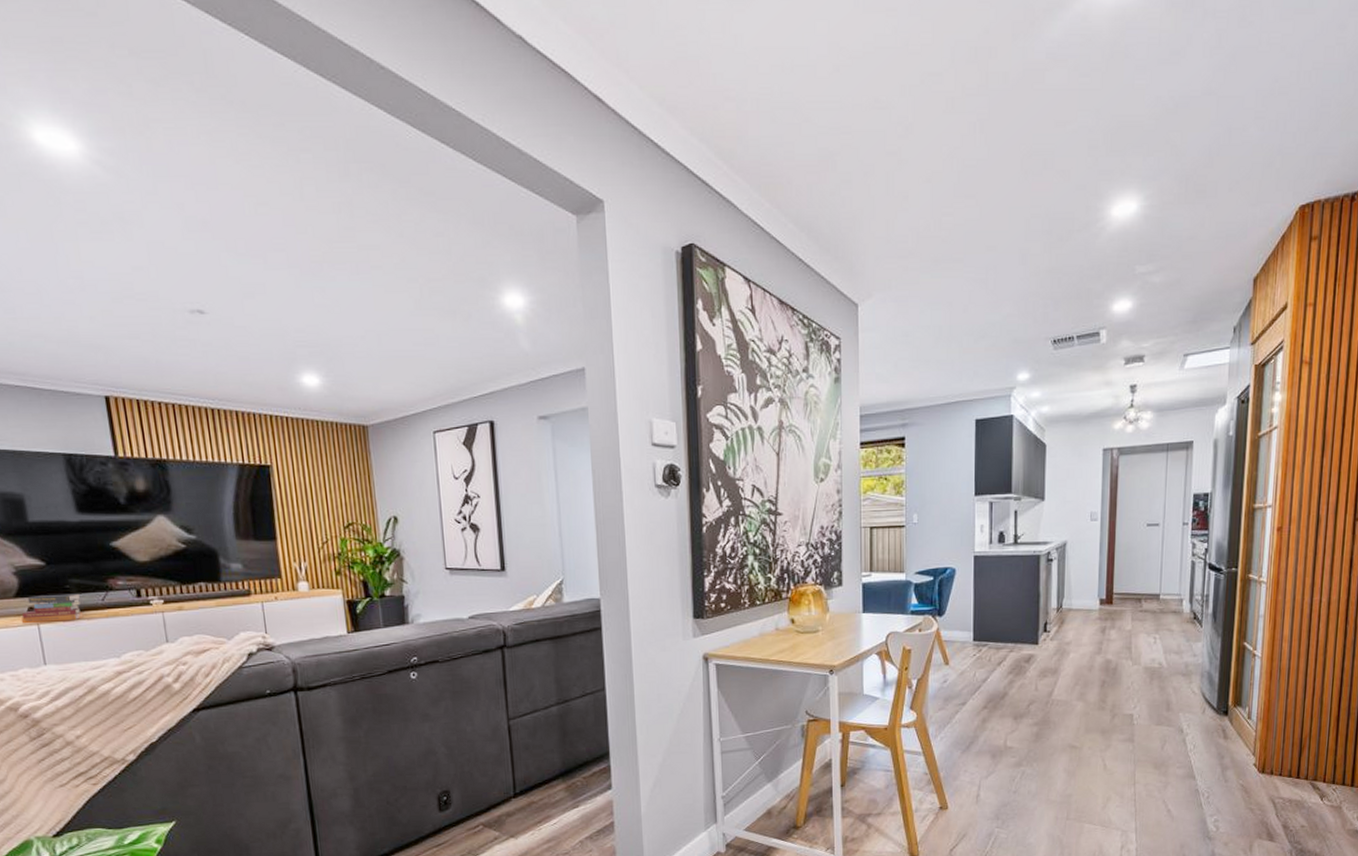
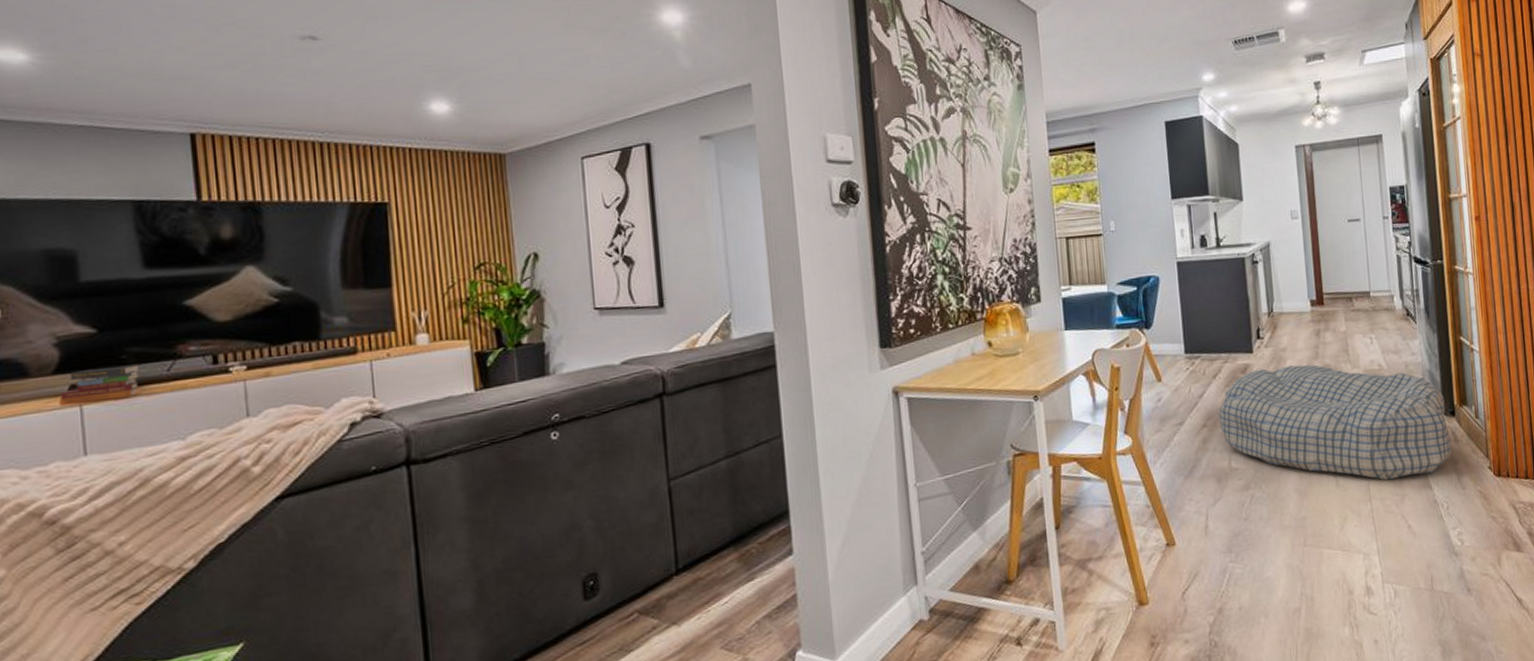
dog bed: none [999,658,1221,768] -> present [1218,365,1452,481]

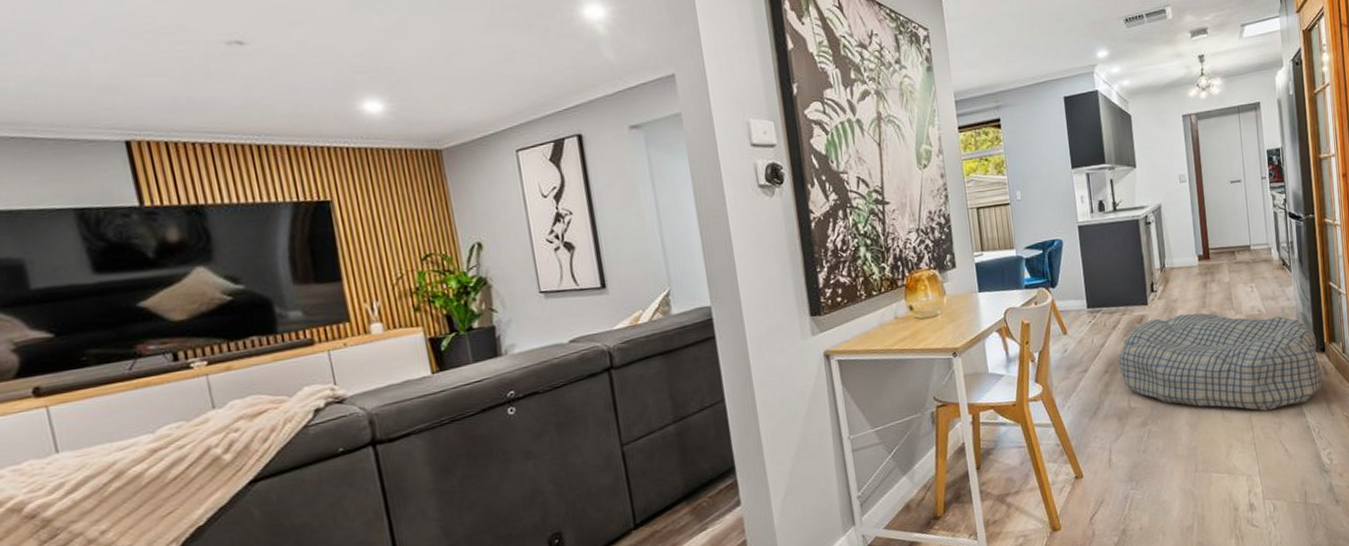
books: present [59,364,142,406] -> none [24,365,106,408]

